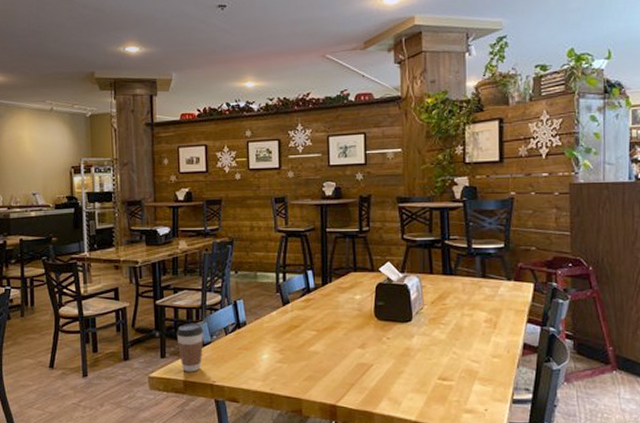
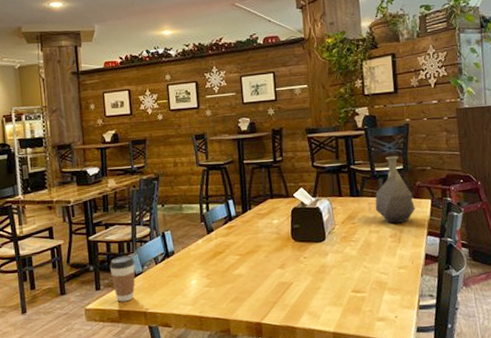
vase: none [470,232,515,307] -> present [375,156,415,223]

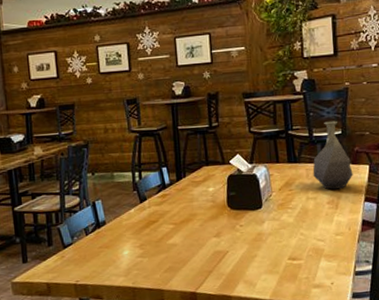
coffee cup: present [109,256,136,302] -> none [37,227,65,275]

